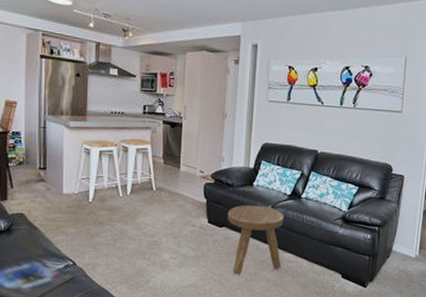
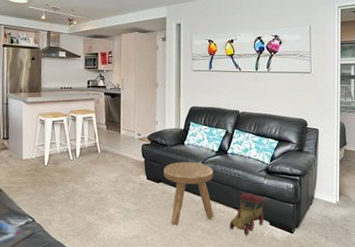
toy train: none [297,242,340,288] -> present [229,192,266,236]

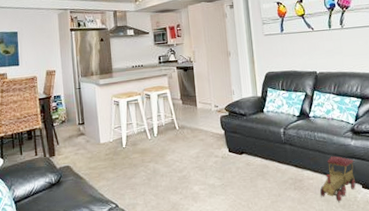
stool: present [164,162,214,226] -> none [245,129,303,198]

